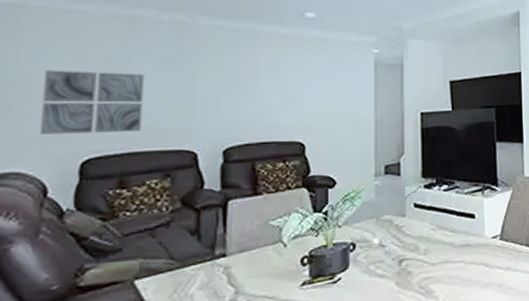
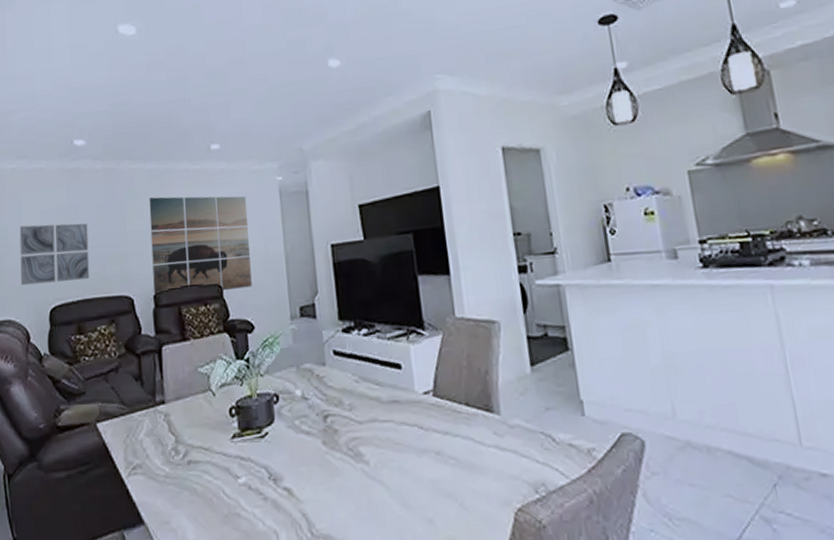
wall art: none [224,55,340,151] -> present [149,196,252,296]

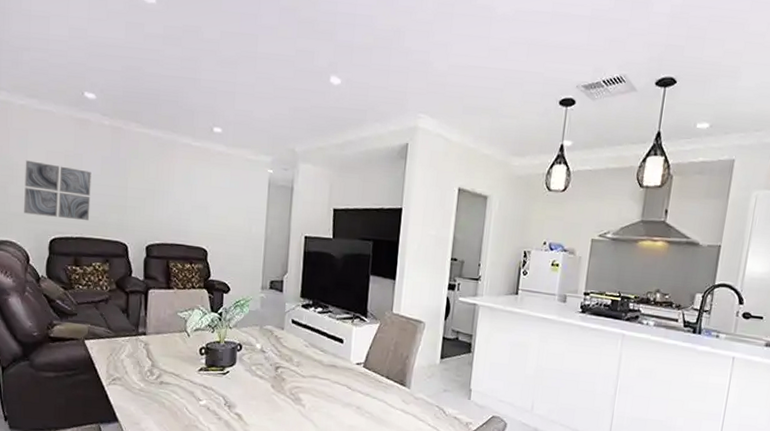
wall art: present [149,196,252,296] -> none [147,162,239,257]

